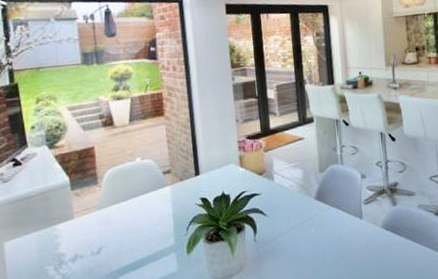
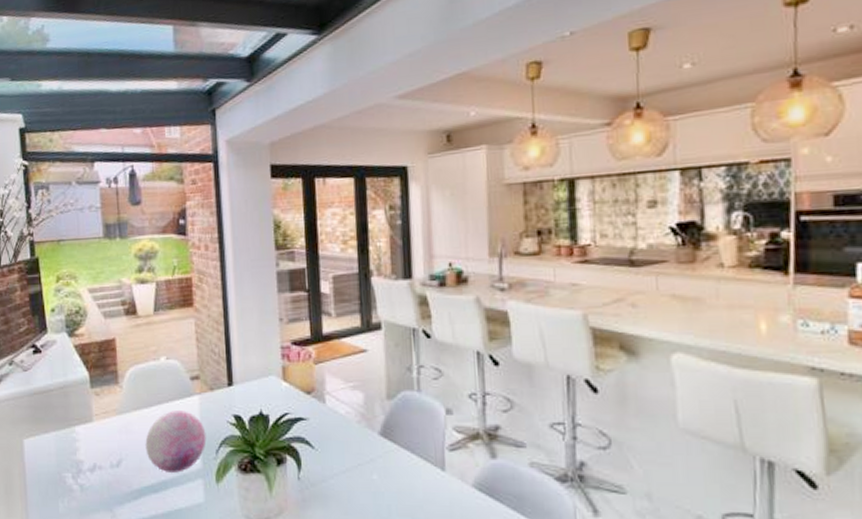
decorative orb: none [123,199,178,252] -> present [145,411,207,473]

